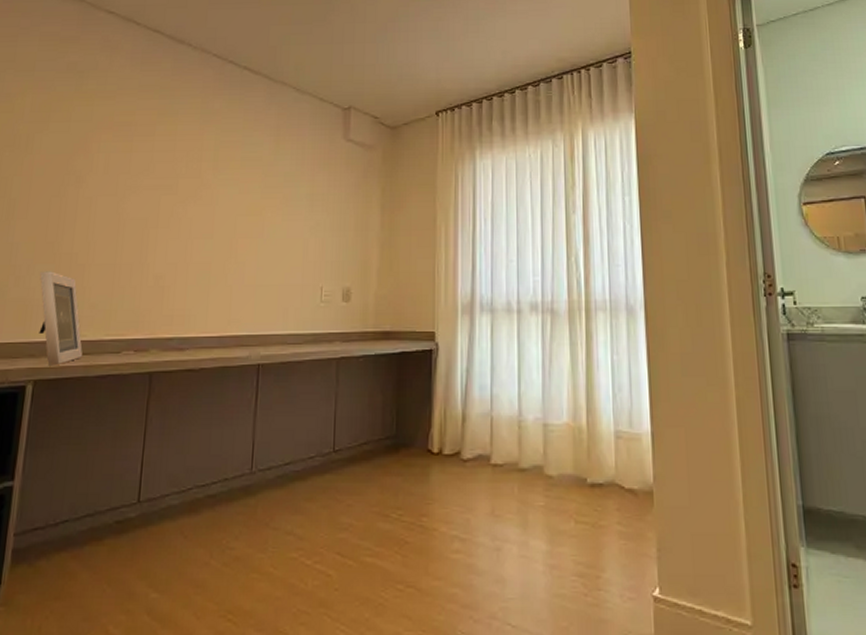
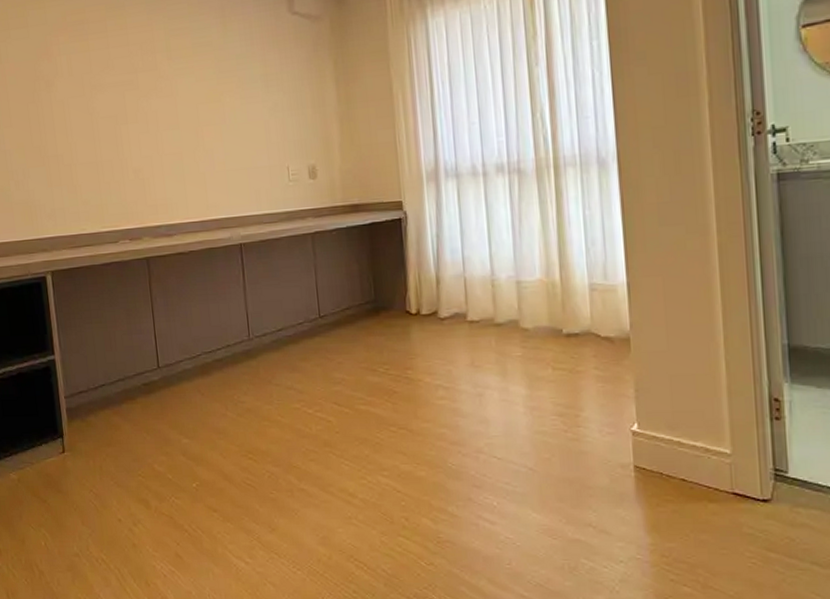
picture frame: present [39,271,83,366] -> none [35,173,87,258]

